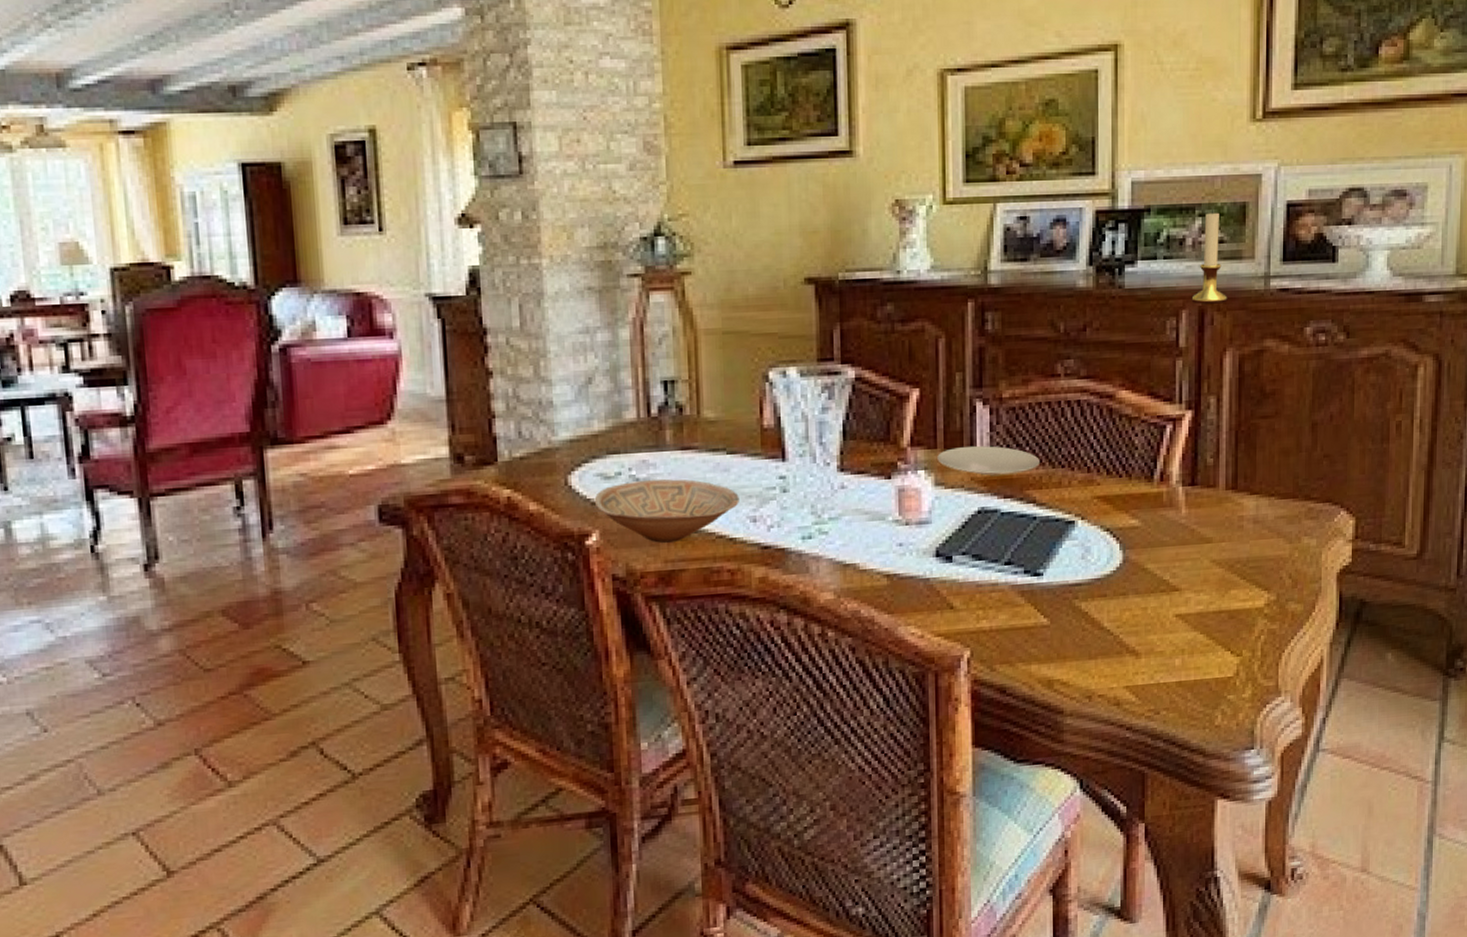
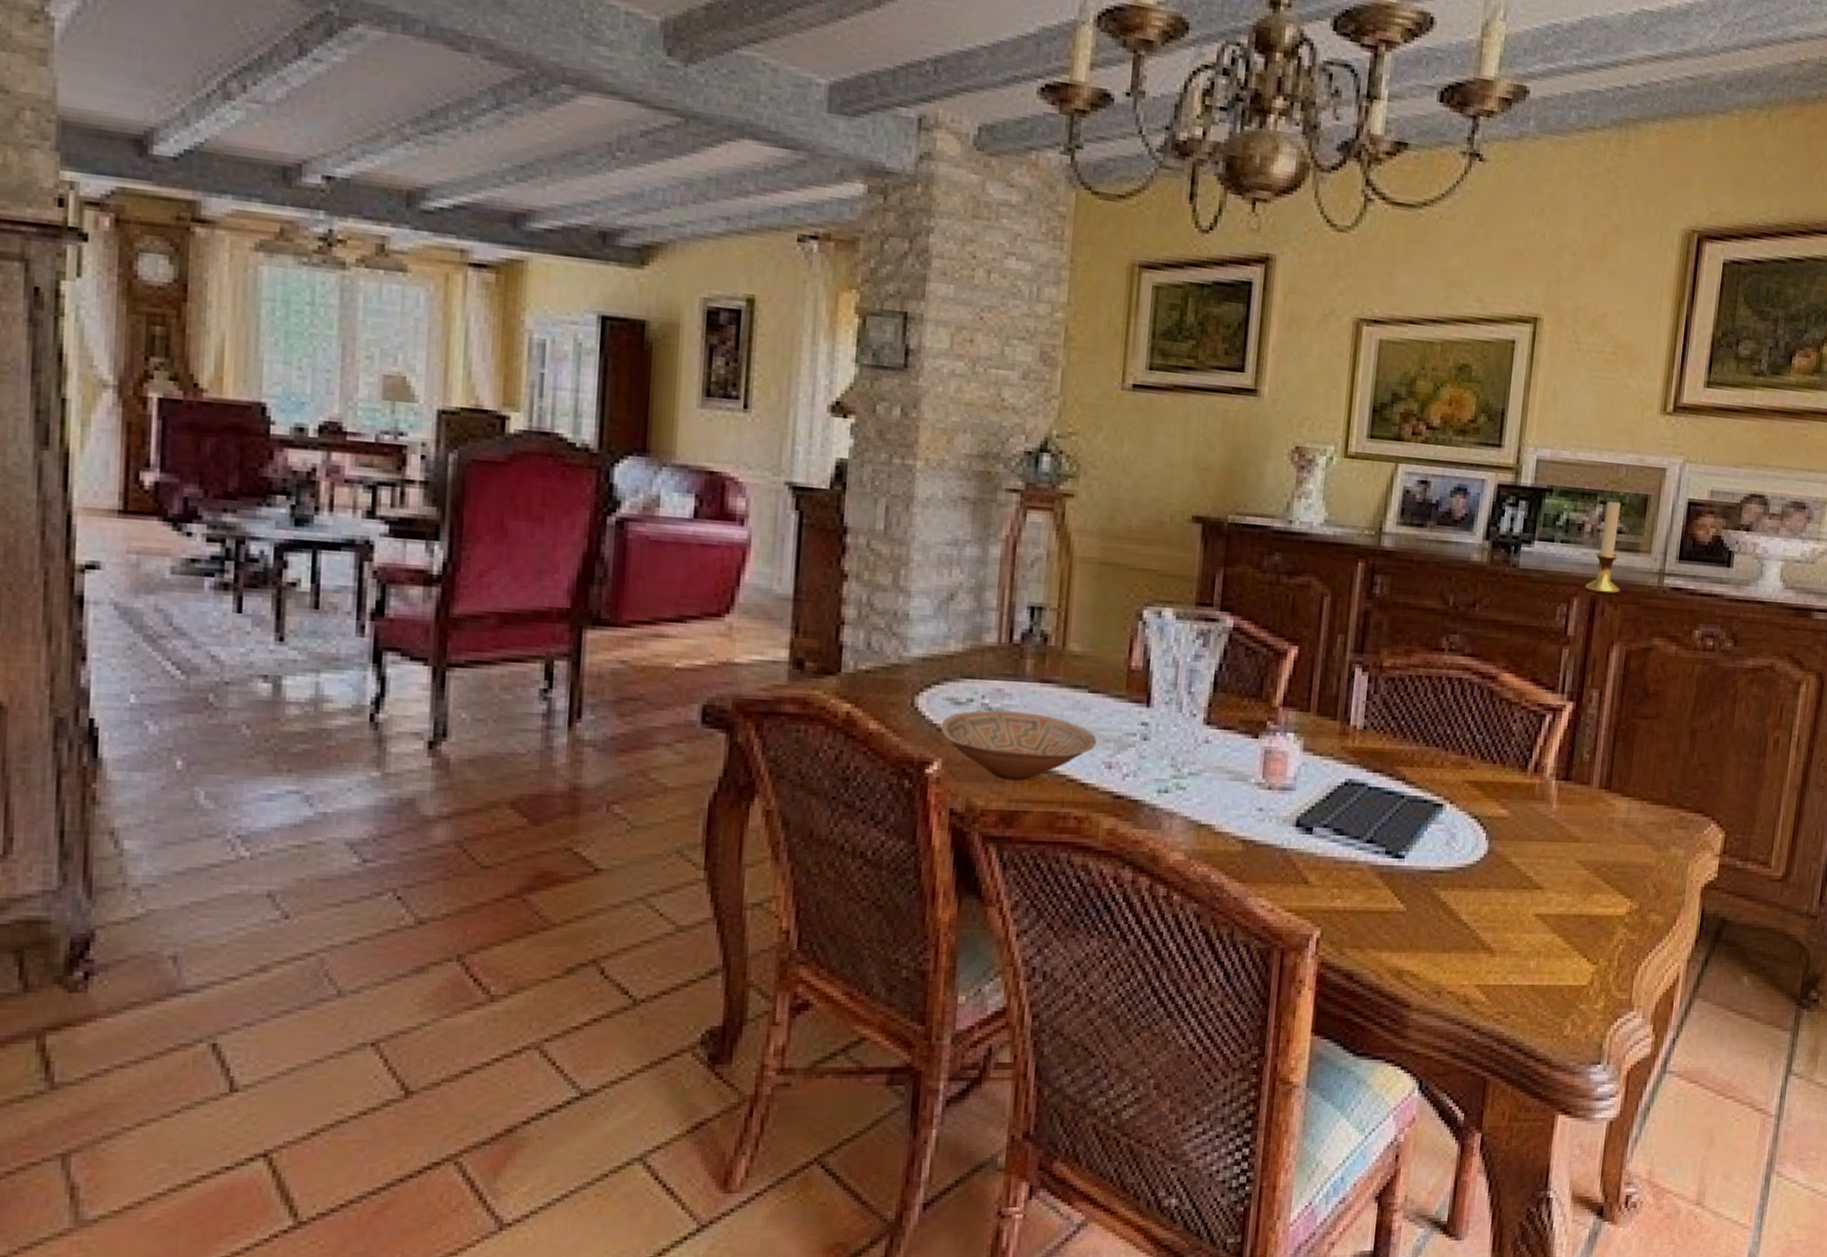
plate: present [937,446,1040,476] -> none [1309,712,1414,748]

